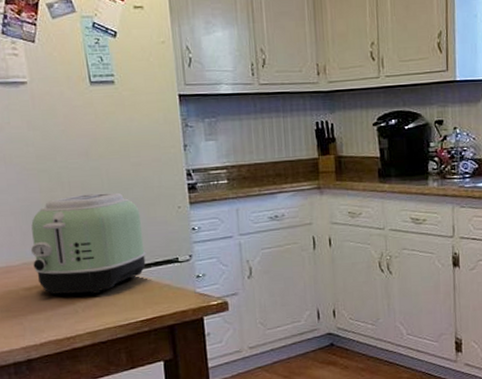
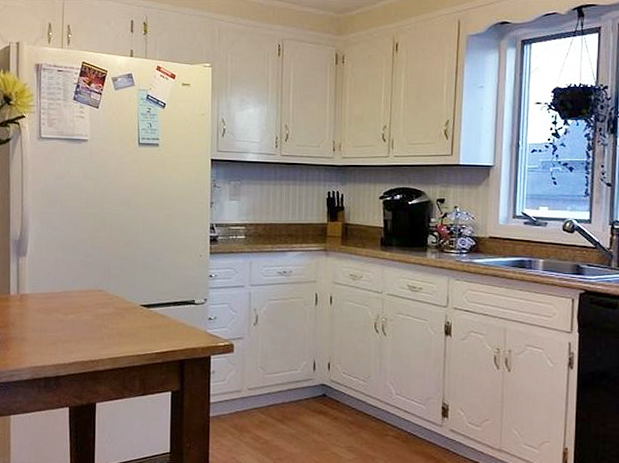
toaster: present [31,192,146,294] -> none [72,237,168,325]

